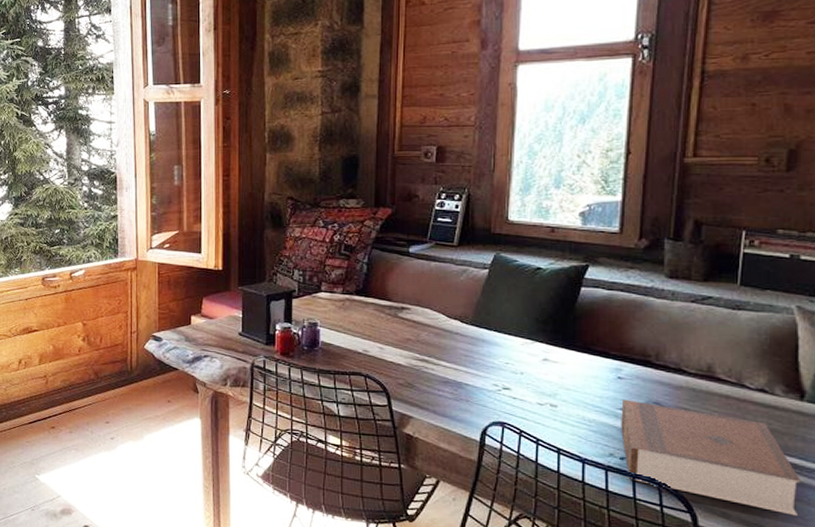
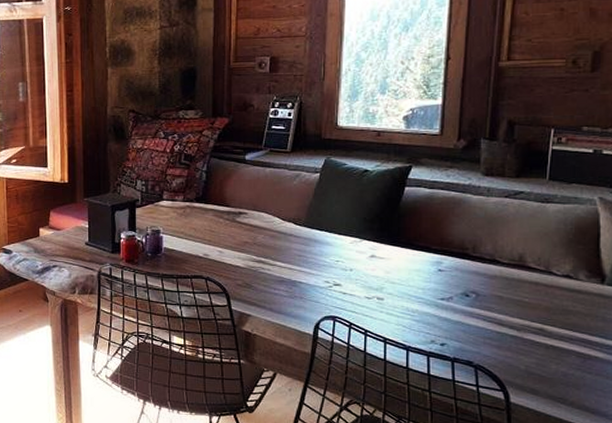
book: present [621,399,801,516] -> none [441,290,601,389]

